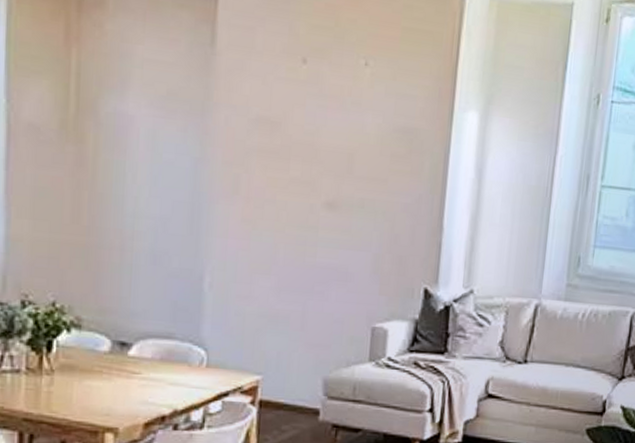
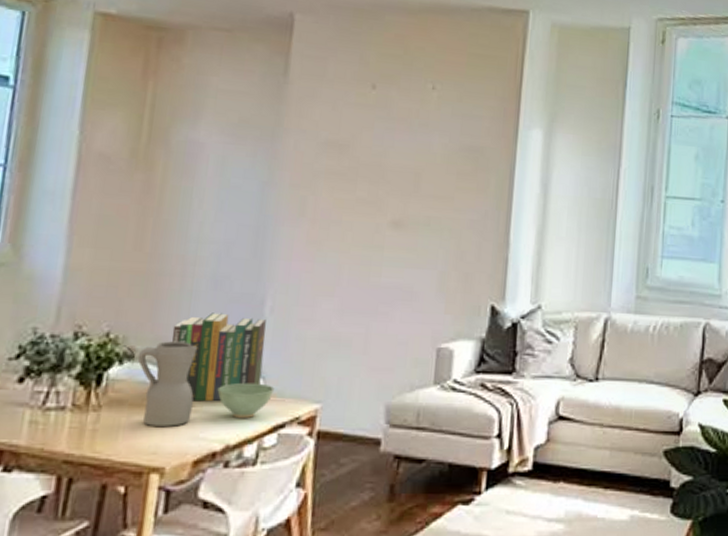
ceramic pitcher: none [84,312,142,392] -> present [137,341,198,428]
books: none [115,286,206,370] -> present [171,312,266,402]
bowl: none [163,353,217,387] -> present [217,382,275,419]

